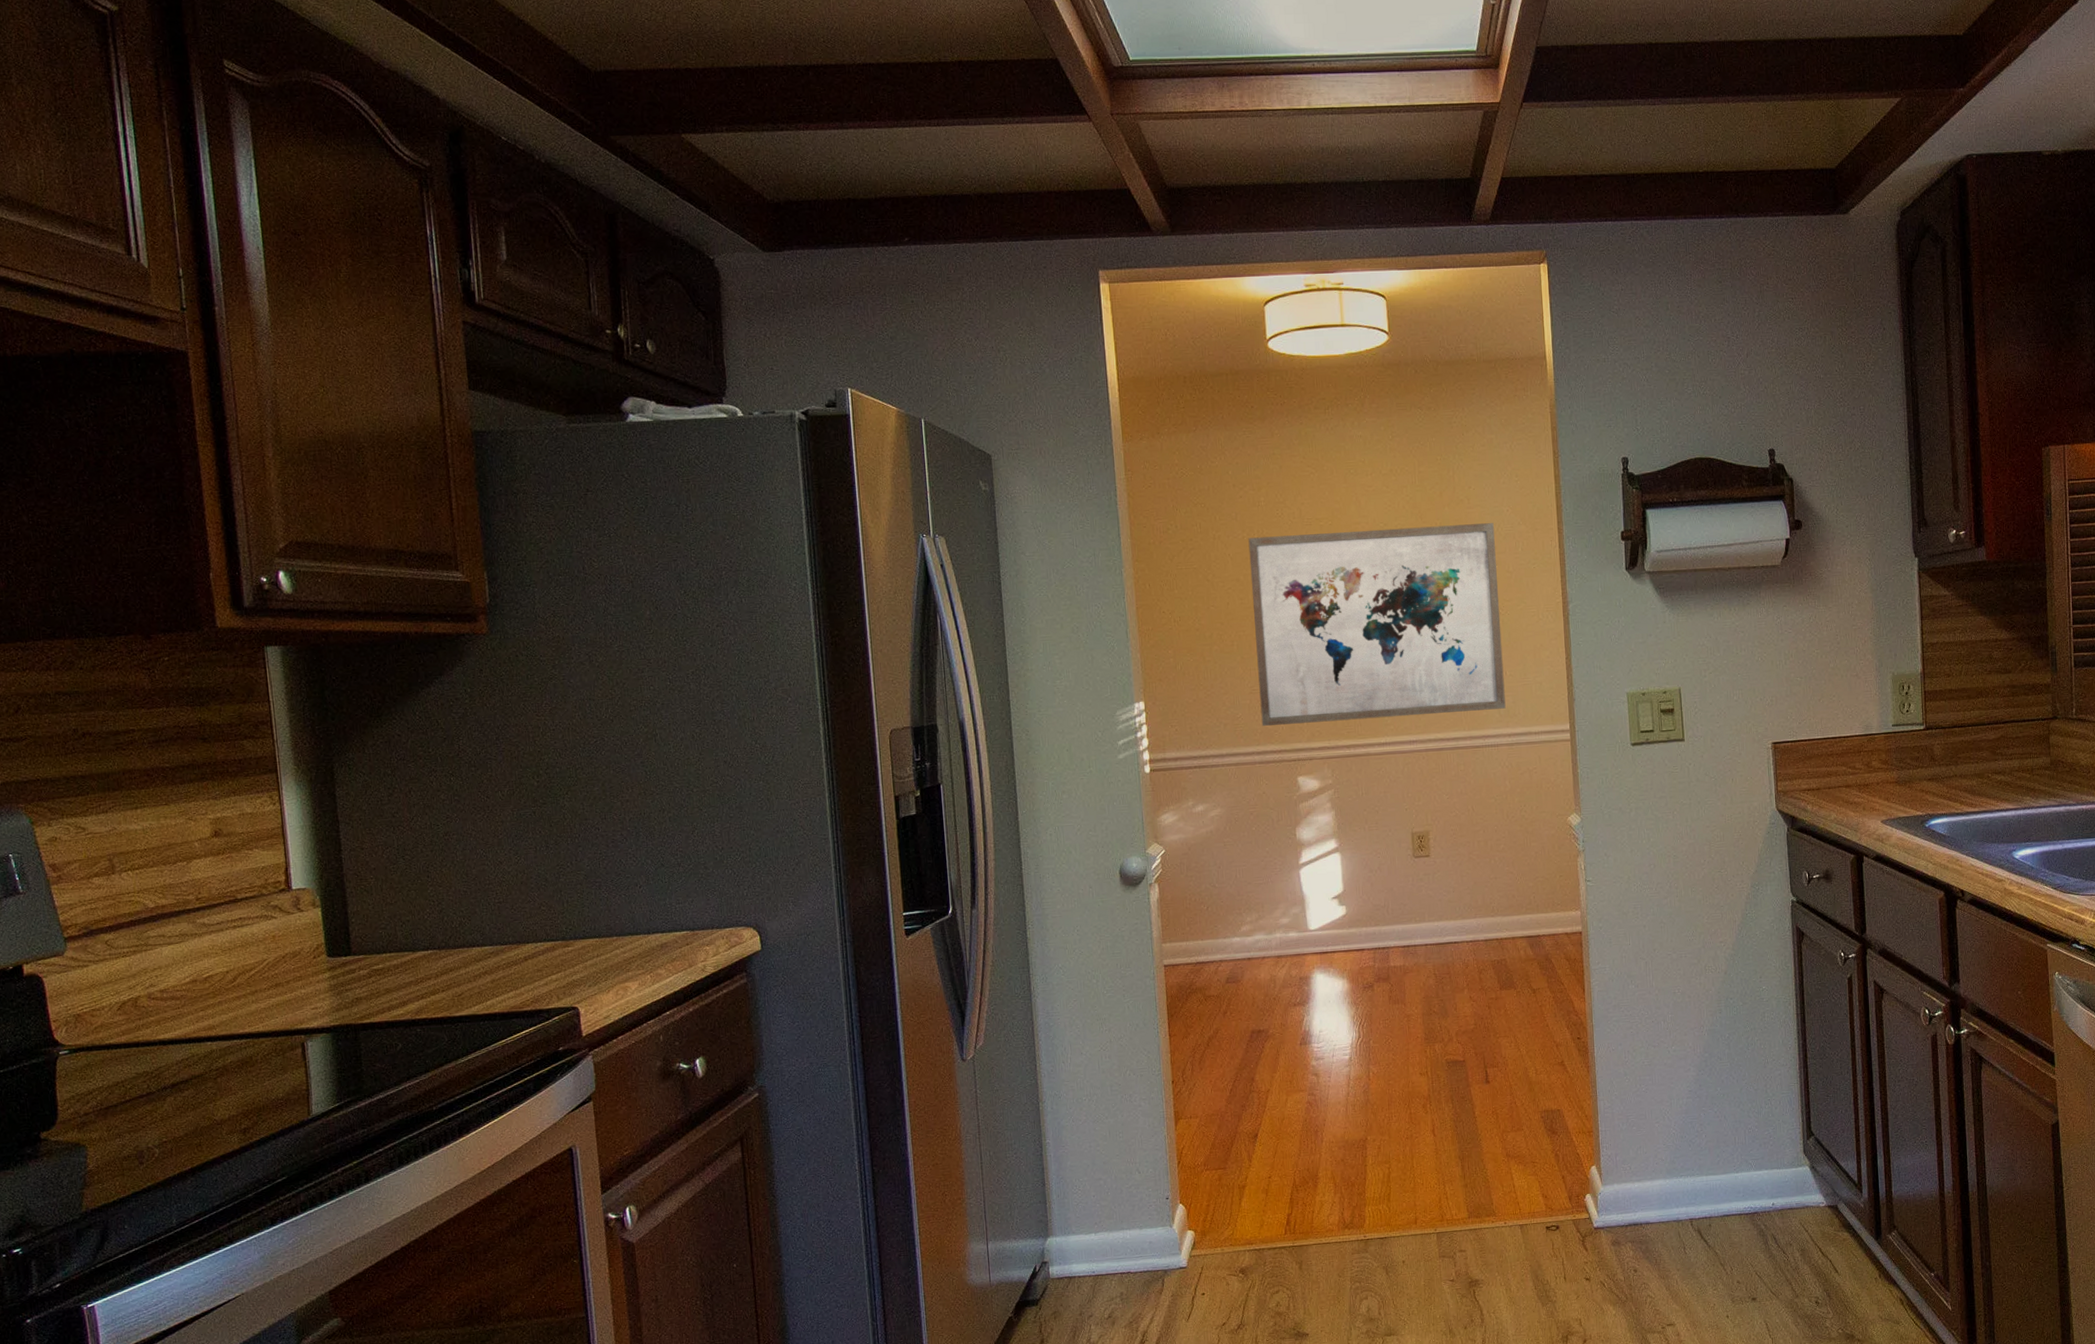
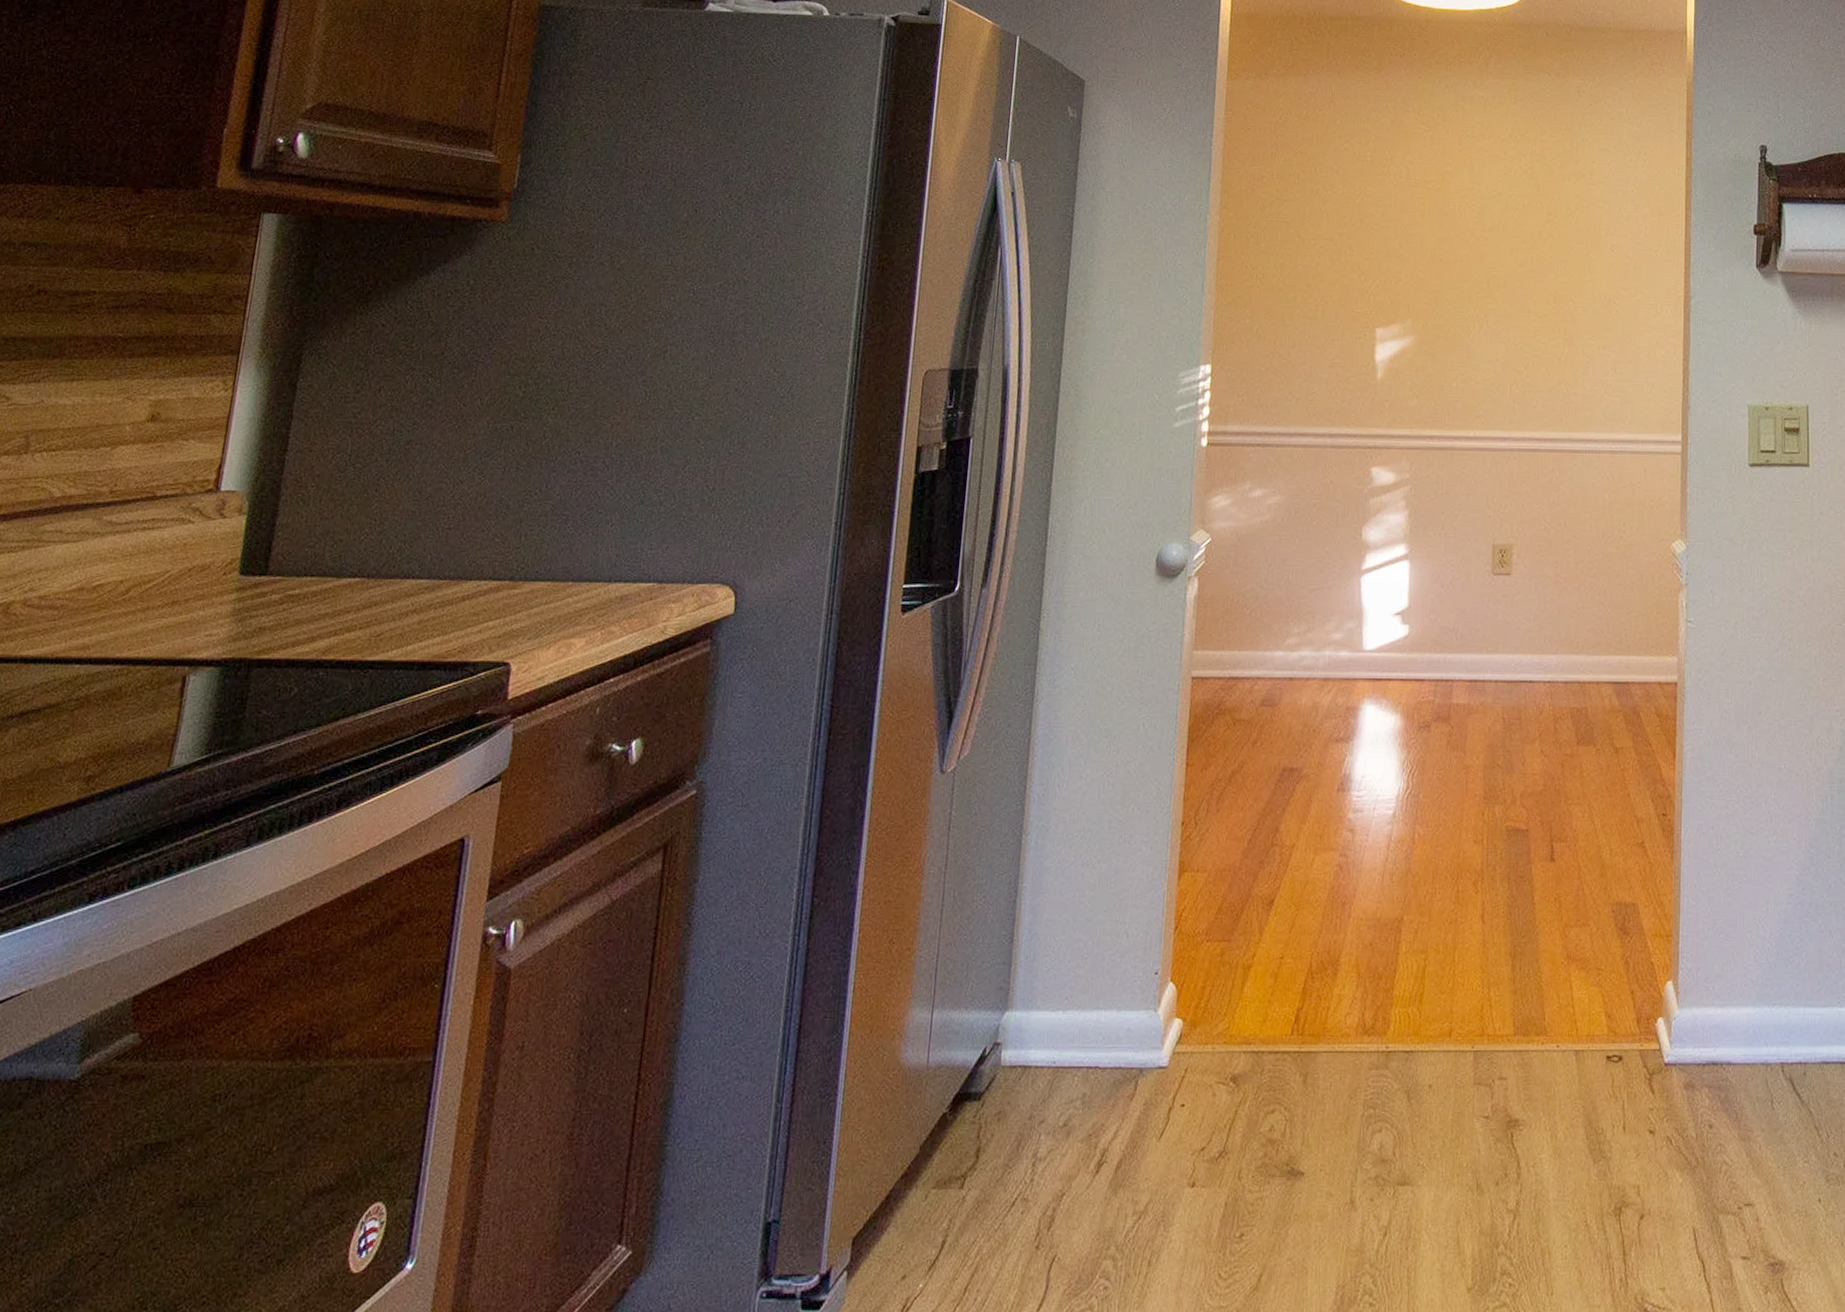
wall art: present [1248,523,1506,726] -> none [1338,194,1616,410]

